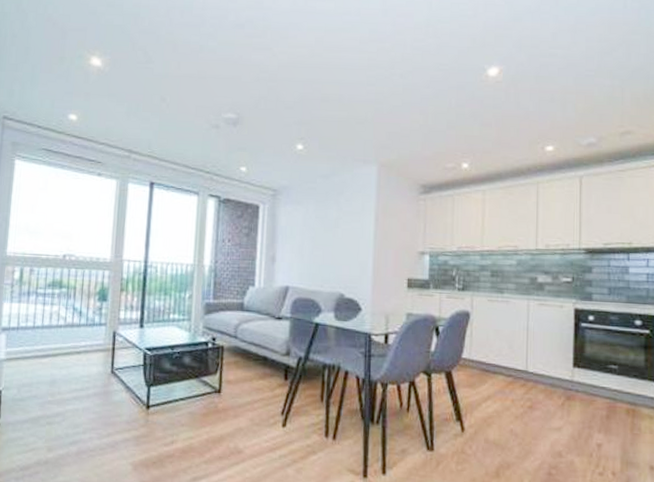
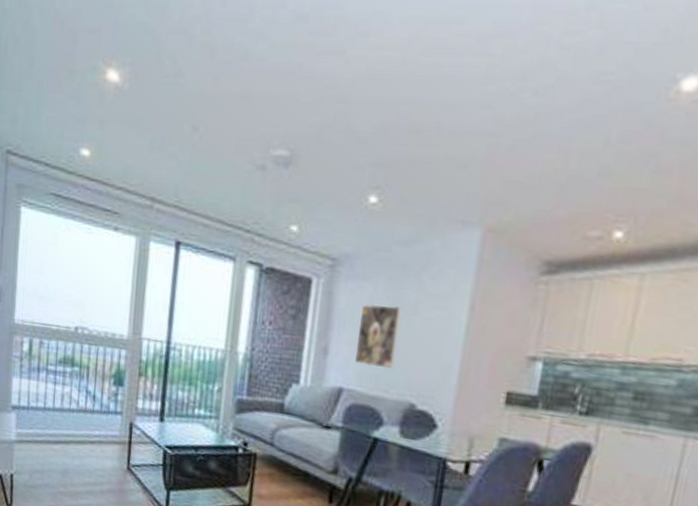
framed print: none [296,221,327,269] -> present [354,304,402,370]

